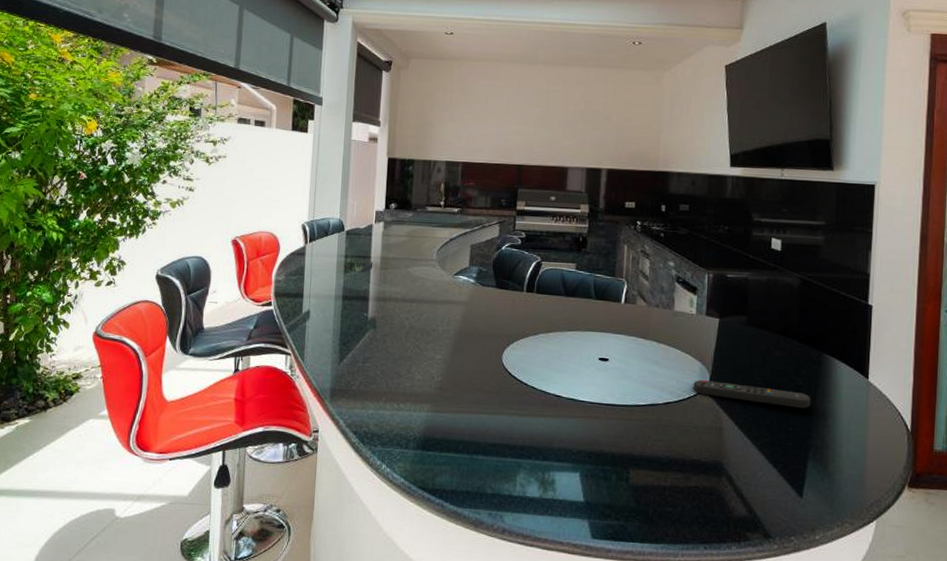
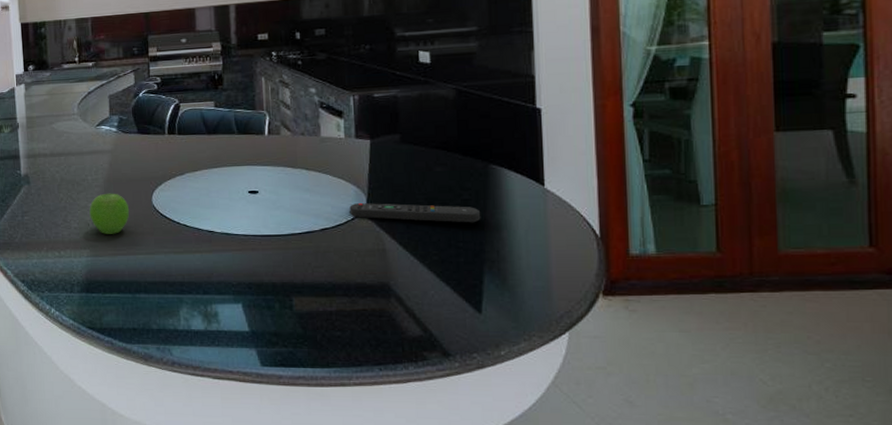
fruit: none [435,346,478,390] -> present [89,193,130,234]

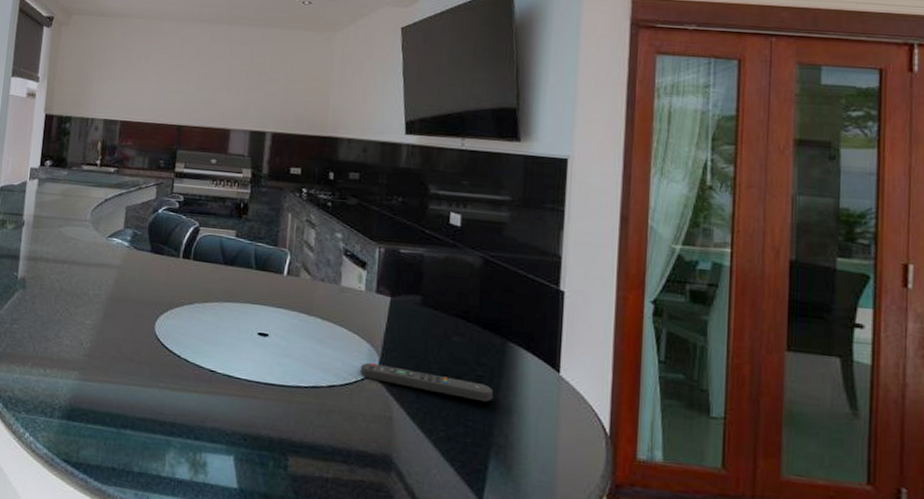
fruit: present [89,193,130,234] -> none [85,312,129,359]

